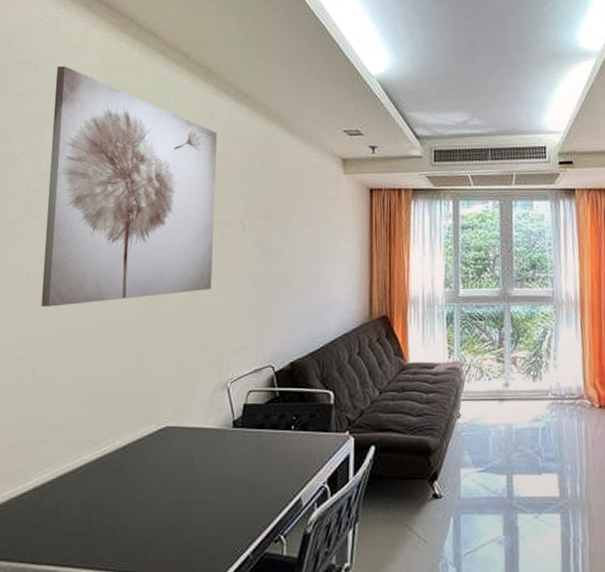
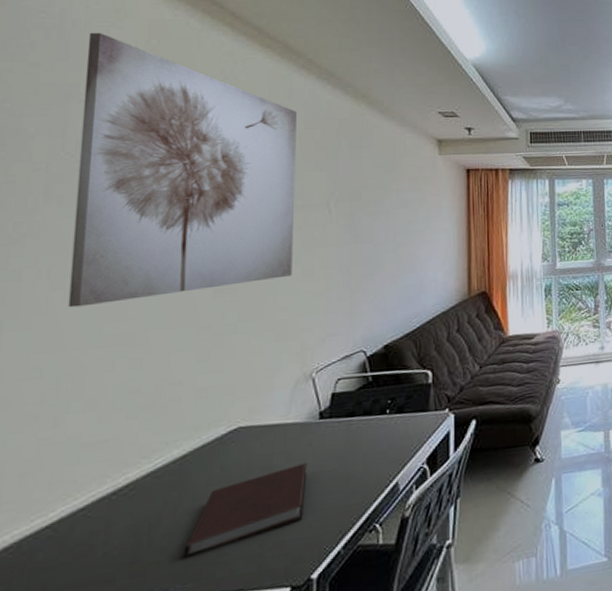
notebook: none [123,466,222,538] -> present [184,462,307,558]

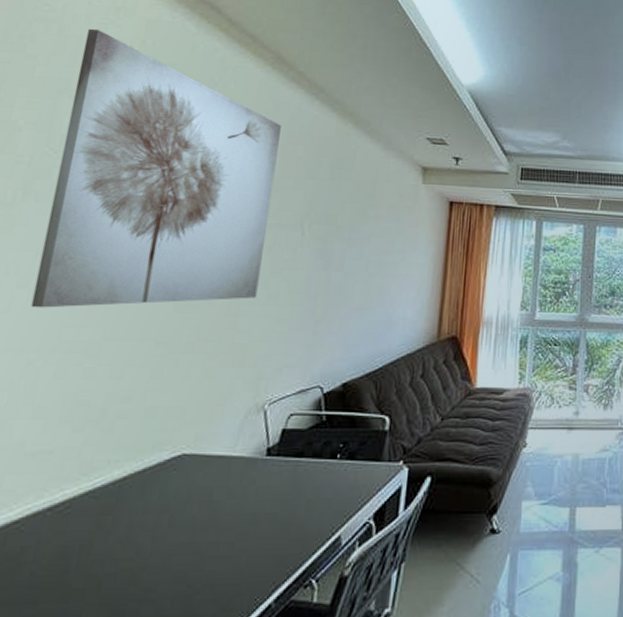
notebook: present [184,462,307,558] -> none [110,501,248,589]

